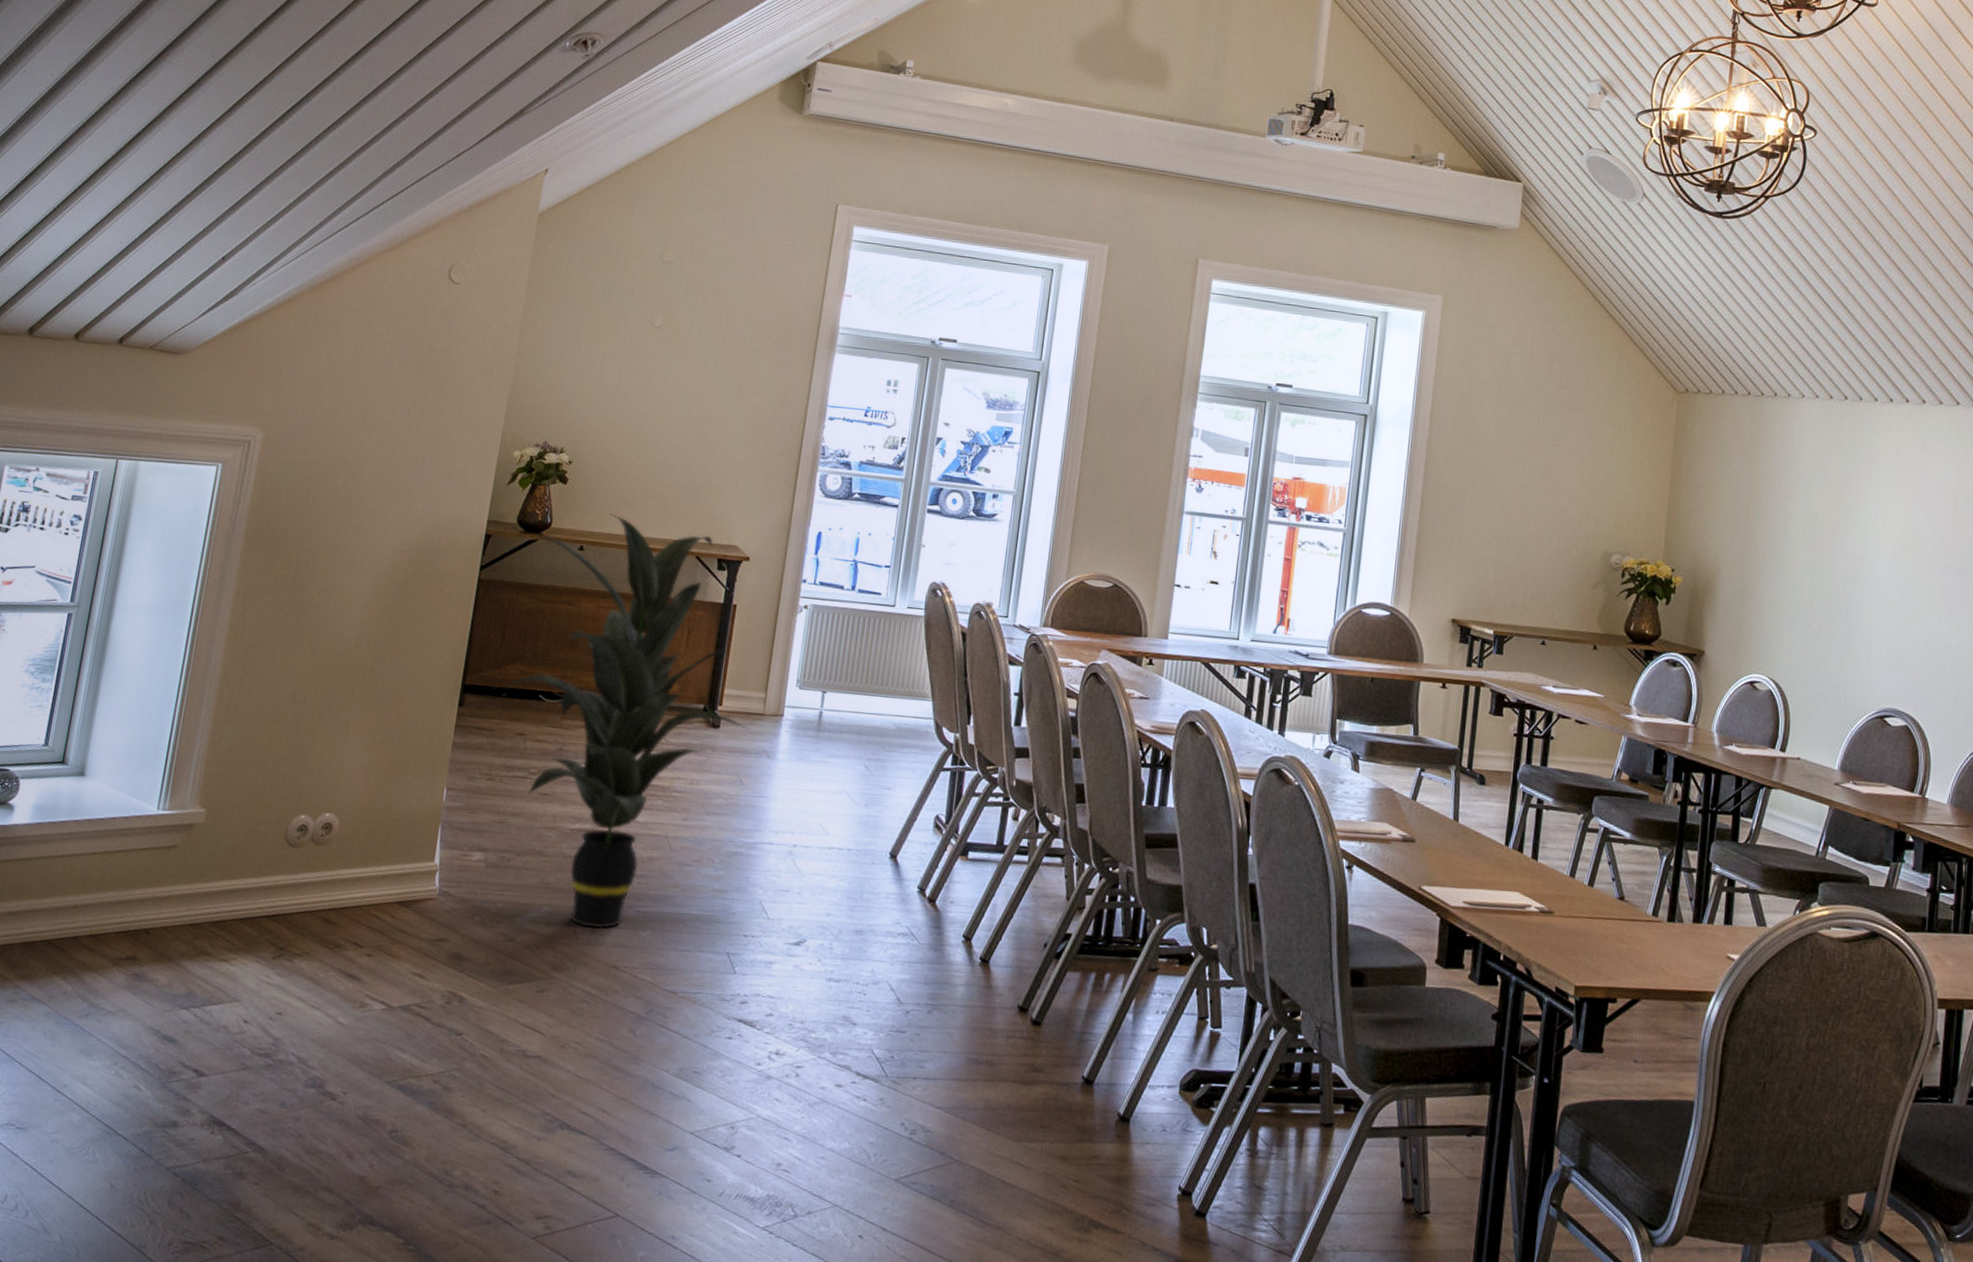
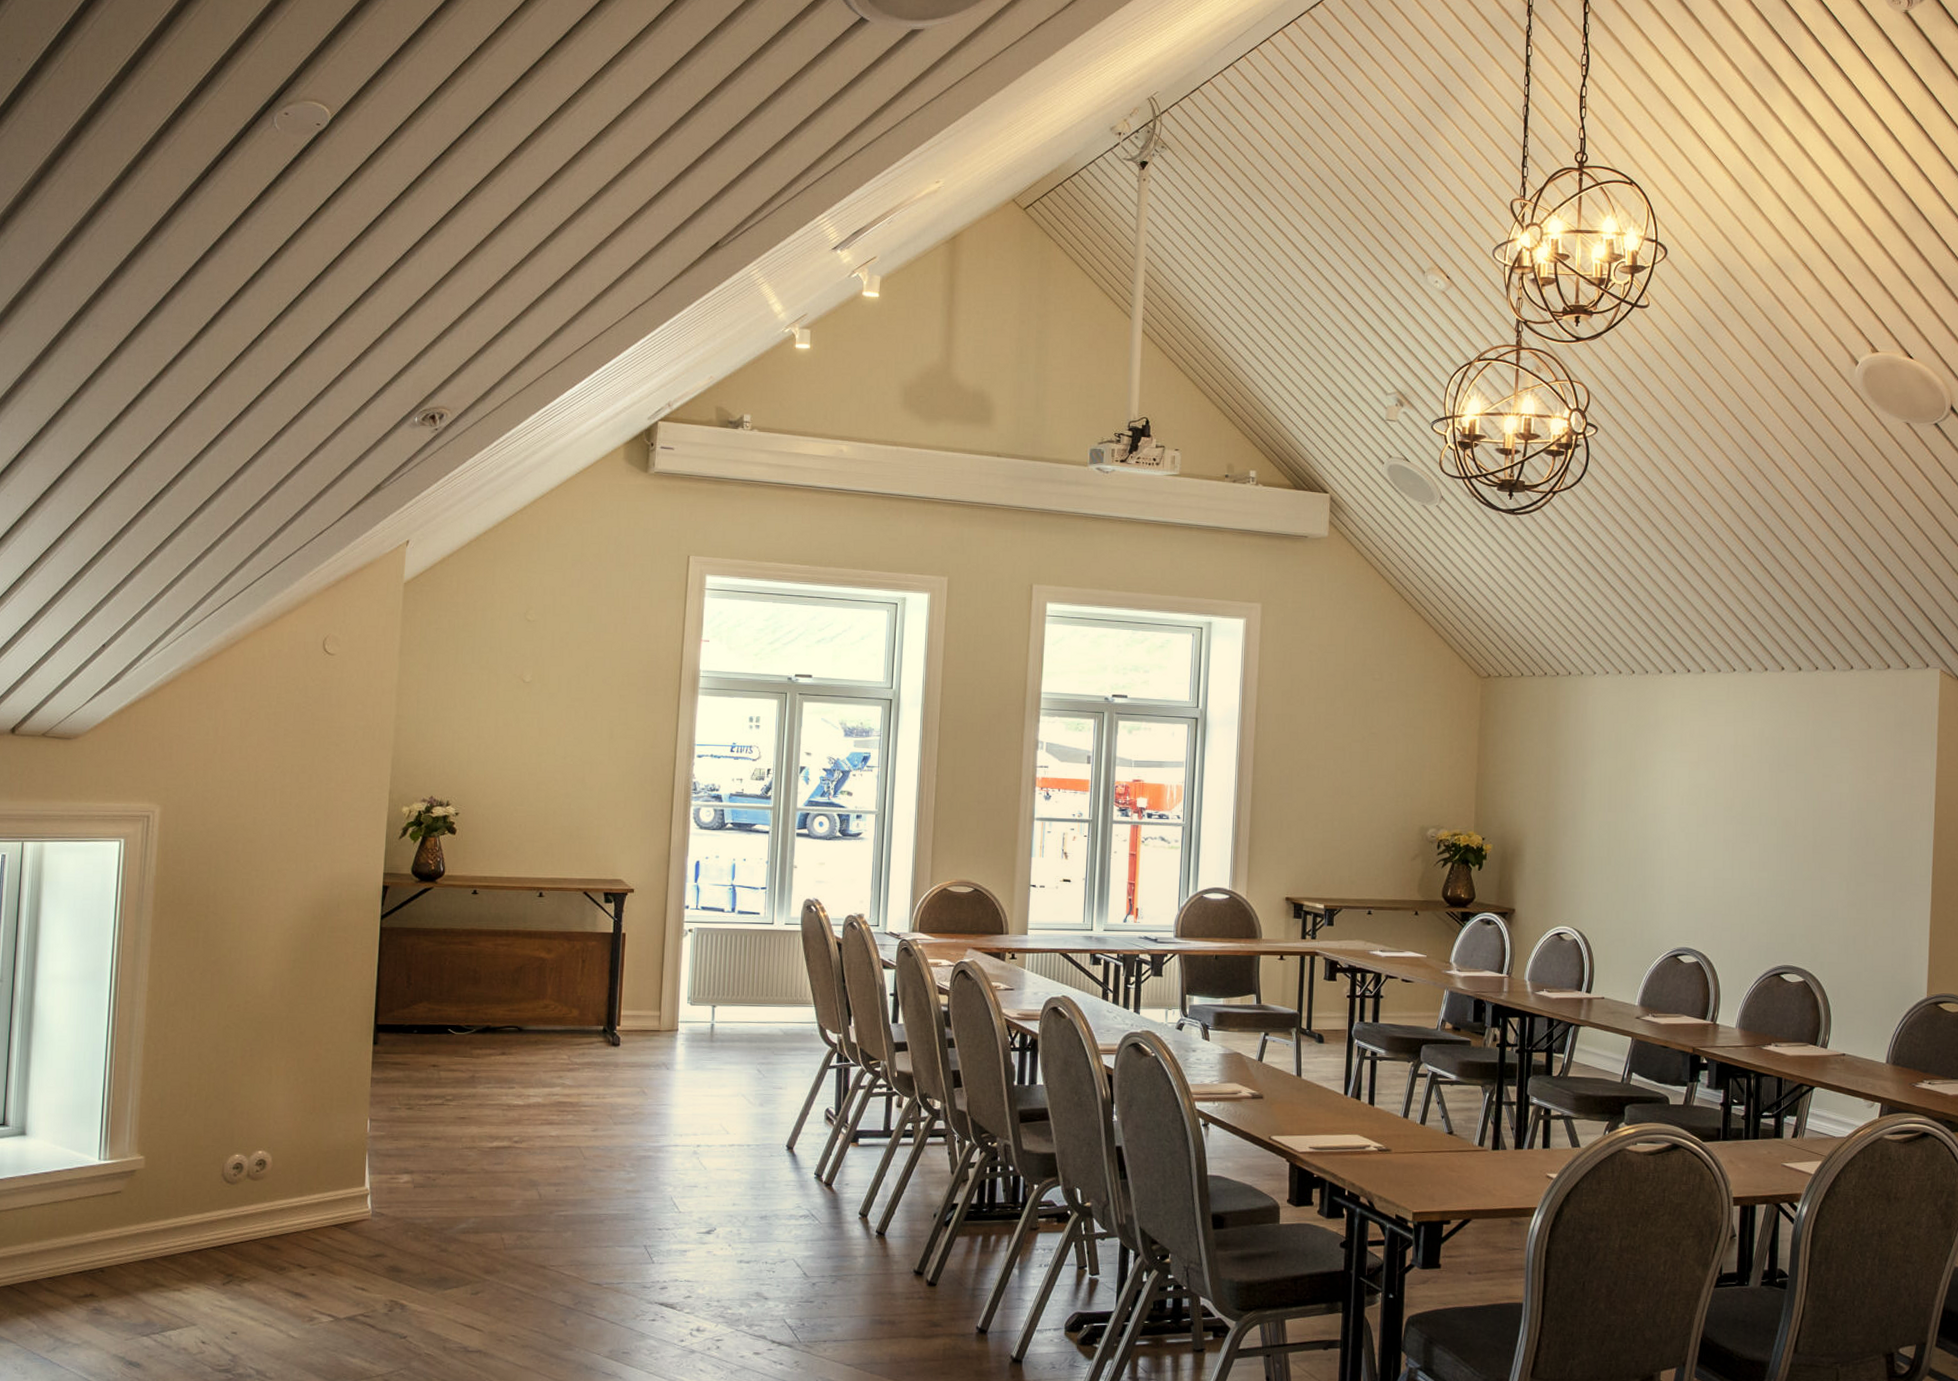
indoor plant: present [503,513,749,929] -> none [414,858,647,1234]

